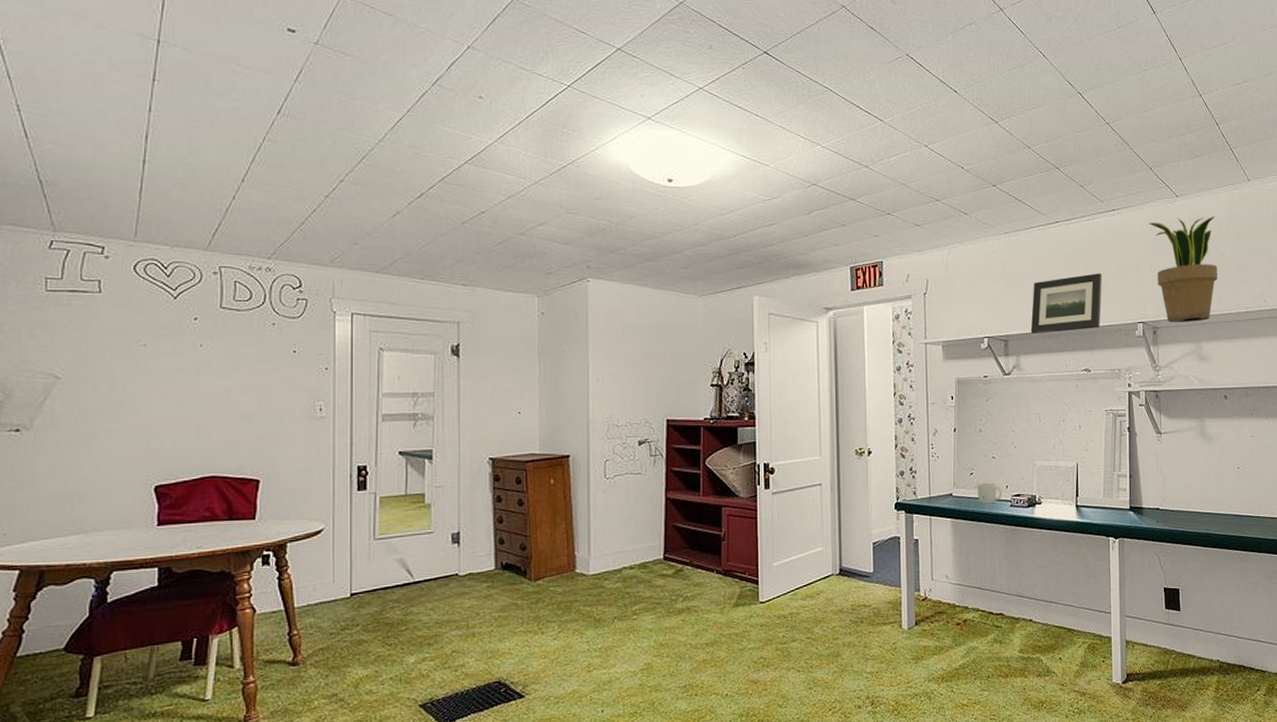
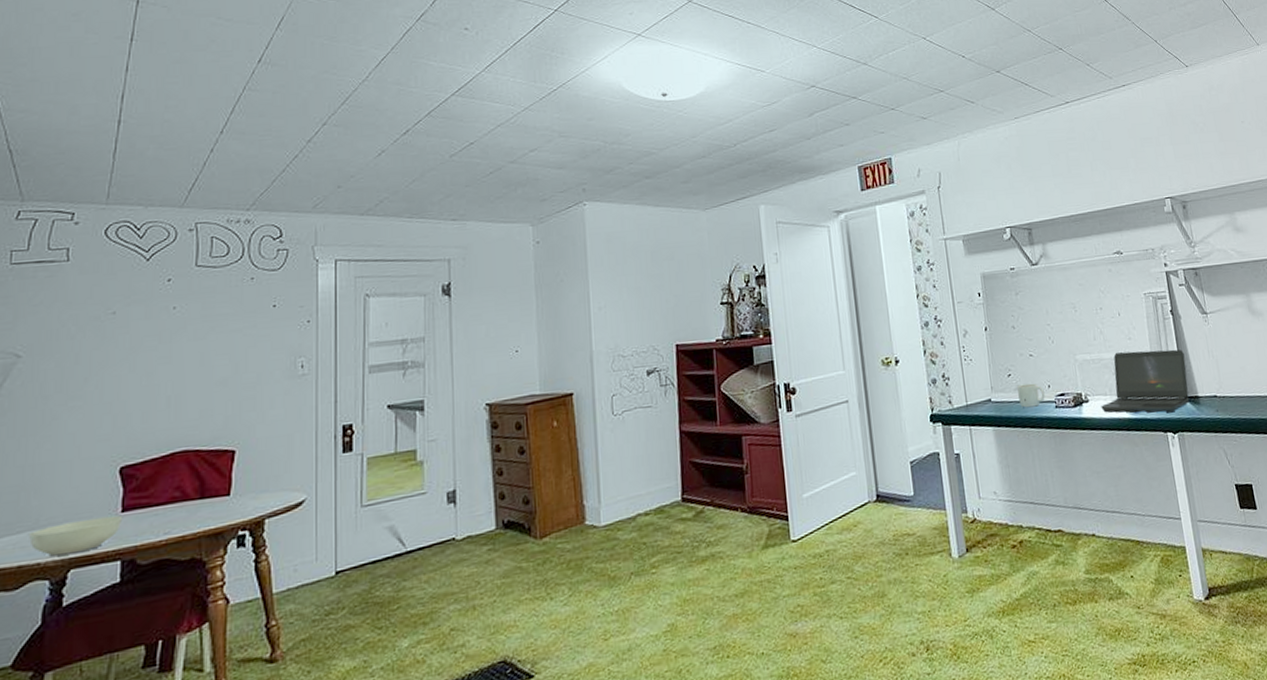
bowl: none [73,528,159,559] -> present [28,515,123,557]
picture frame: present [1030,273,1102,334] -> none [1050,151,1127,220]
laptop computer: none [1052,461,1135,520] -> present [1101,349,1190,413]
potted plant: present [1148,216,1218,323] -> none [1161,82,1242,196]

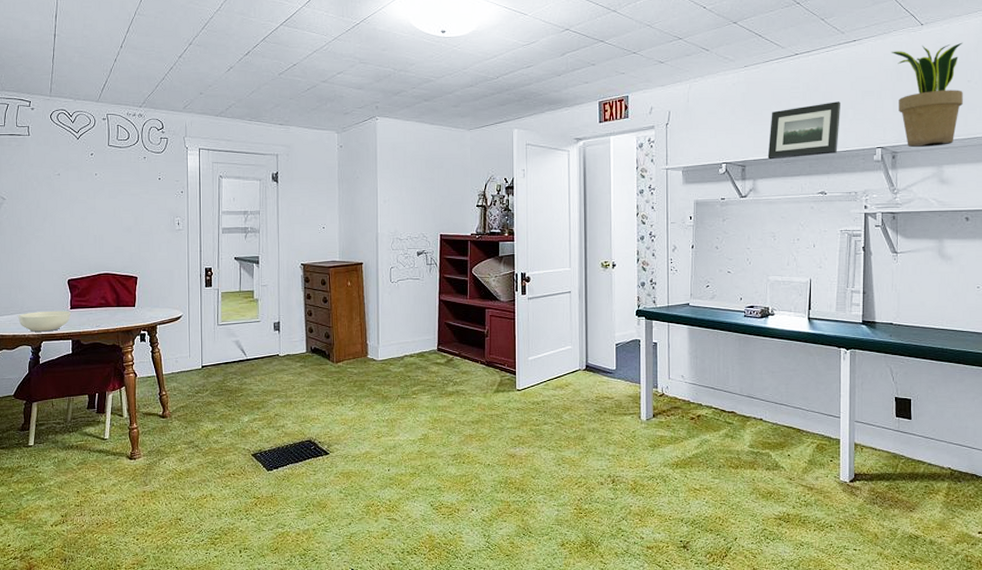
mug: present [1016,383,1045,408] -> none [712,295,736,314]
picture frame: none [1050,151,1127,220] -> present [767,101,840,160]
laptop computer: present [1101,349,1190,413] -> none [784,277,869,333]
potted plant: none [1161,82,1242,196] -> present [891,42,963,148]

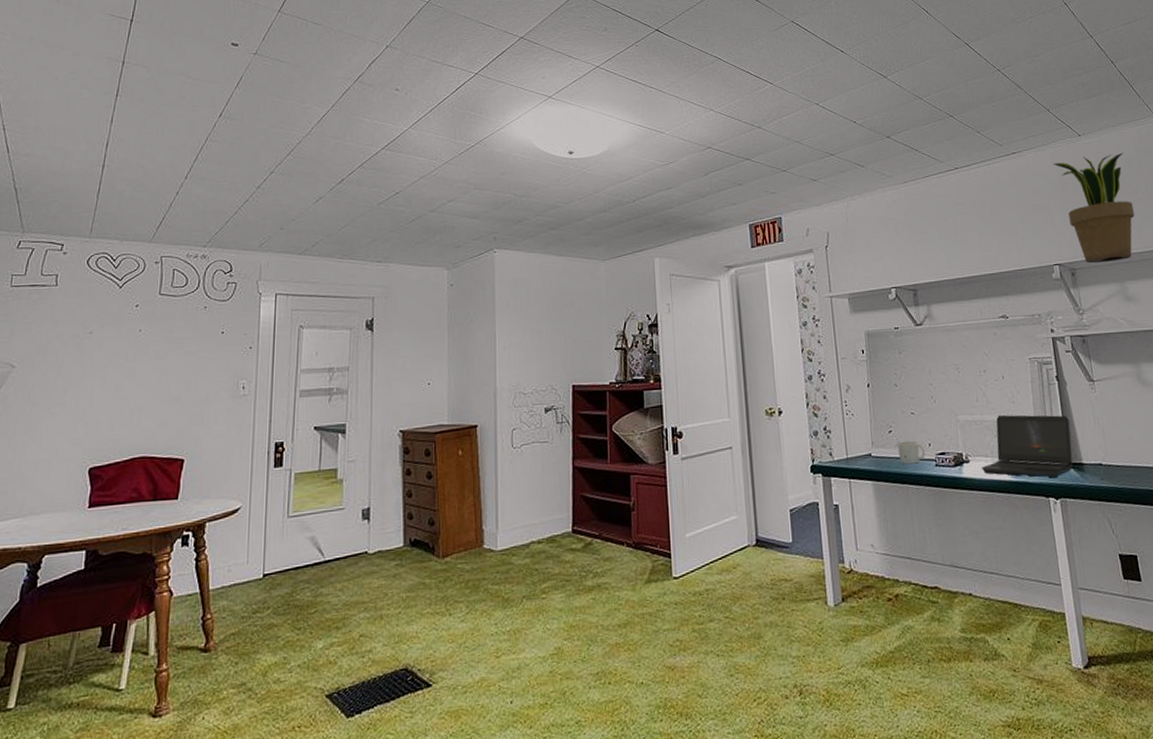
bowl: present [17,311,72,332] -> none [12,510,90,543]
mug: none [712,295,736,314] -> present [897,440,926,465]
picture frame: present [767,101,840,160] -> none [937,217,1014,282]
laptop computer: none [784,277,869,333] -> present [982,414,1073,478]

